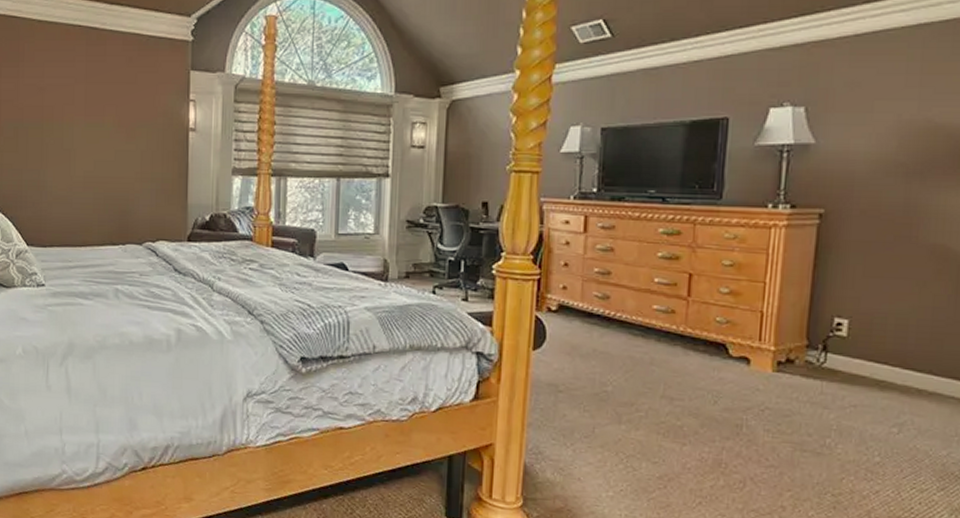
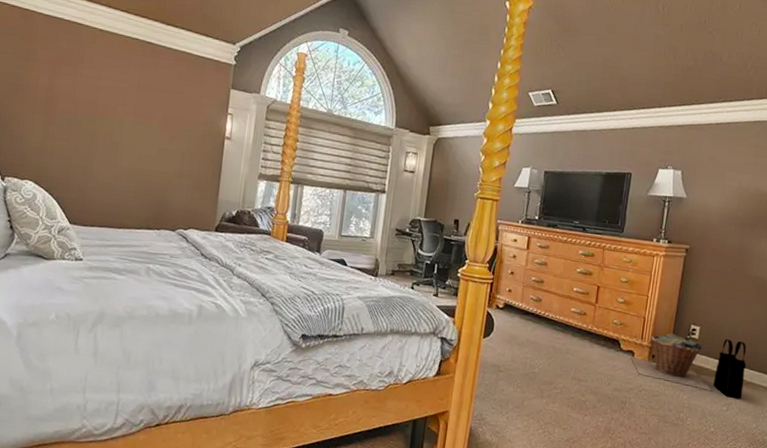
laundry basket: none [744,331,874,407] -> present [630,333,713,391]
tote bag: none [875,334,926,418] -> present [713,339,747,400]

